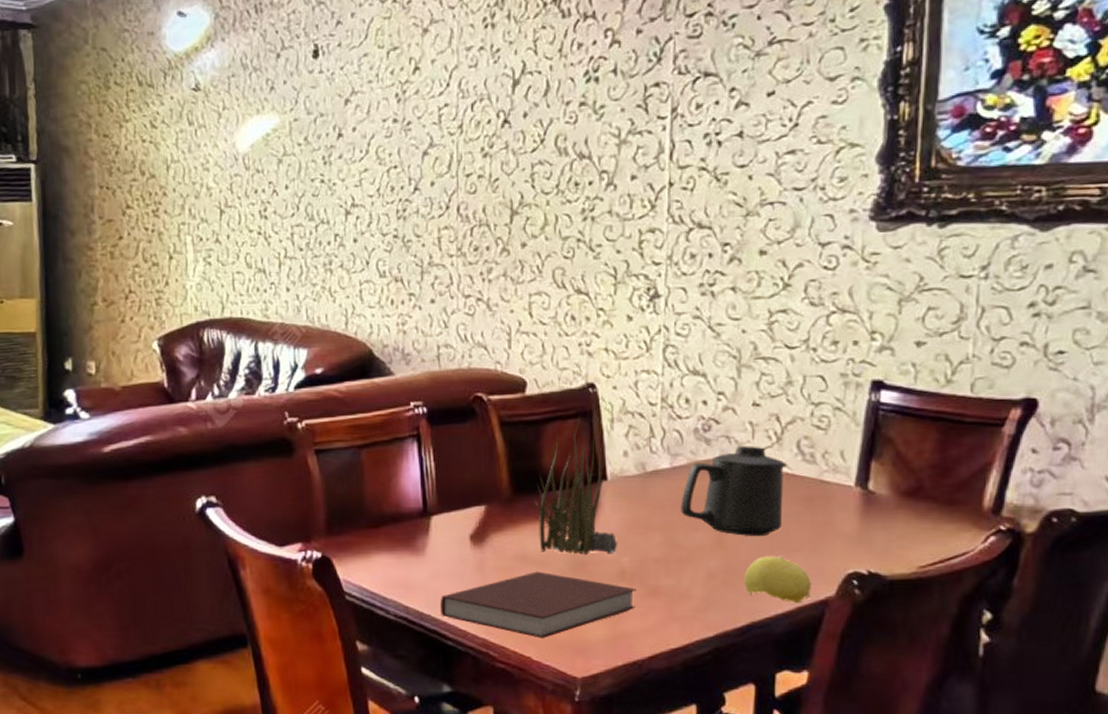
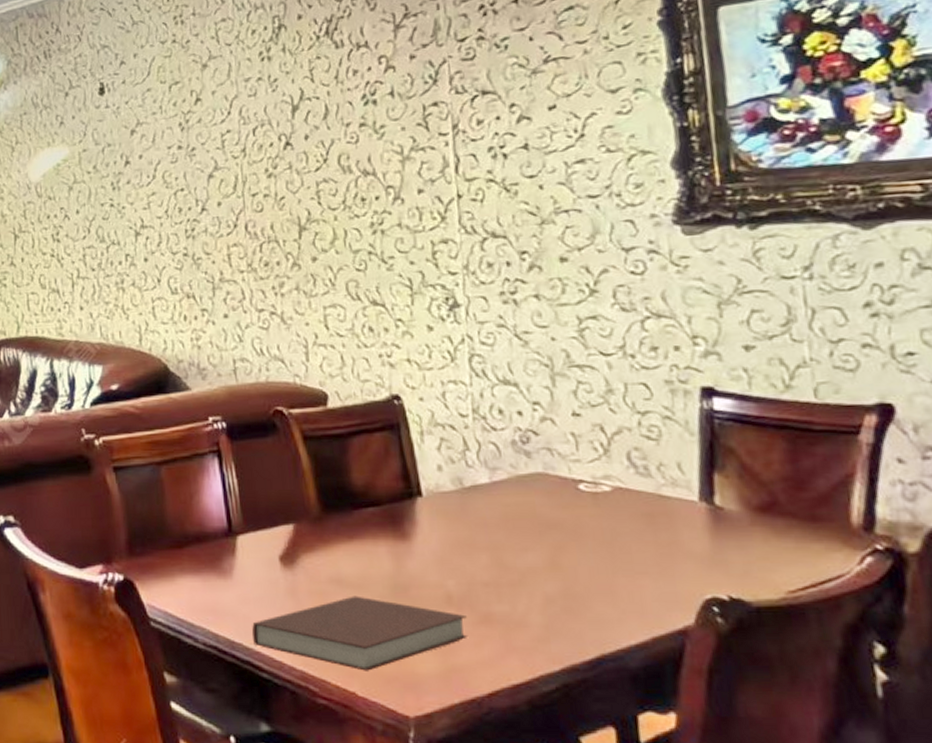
plant: present [534,417,618,556] -> none [346,430,441,579]
mug: present [681,446,788,536] -> none [505,458,622,557]
fruit: present [744,556,811,604] -> none [586,579,666,634]

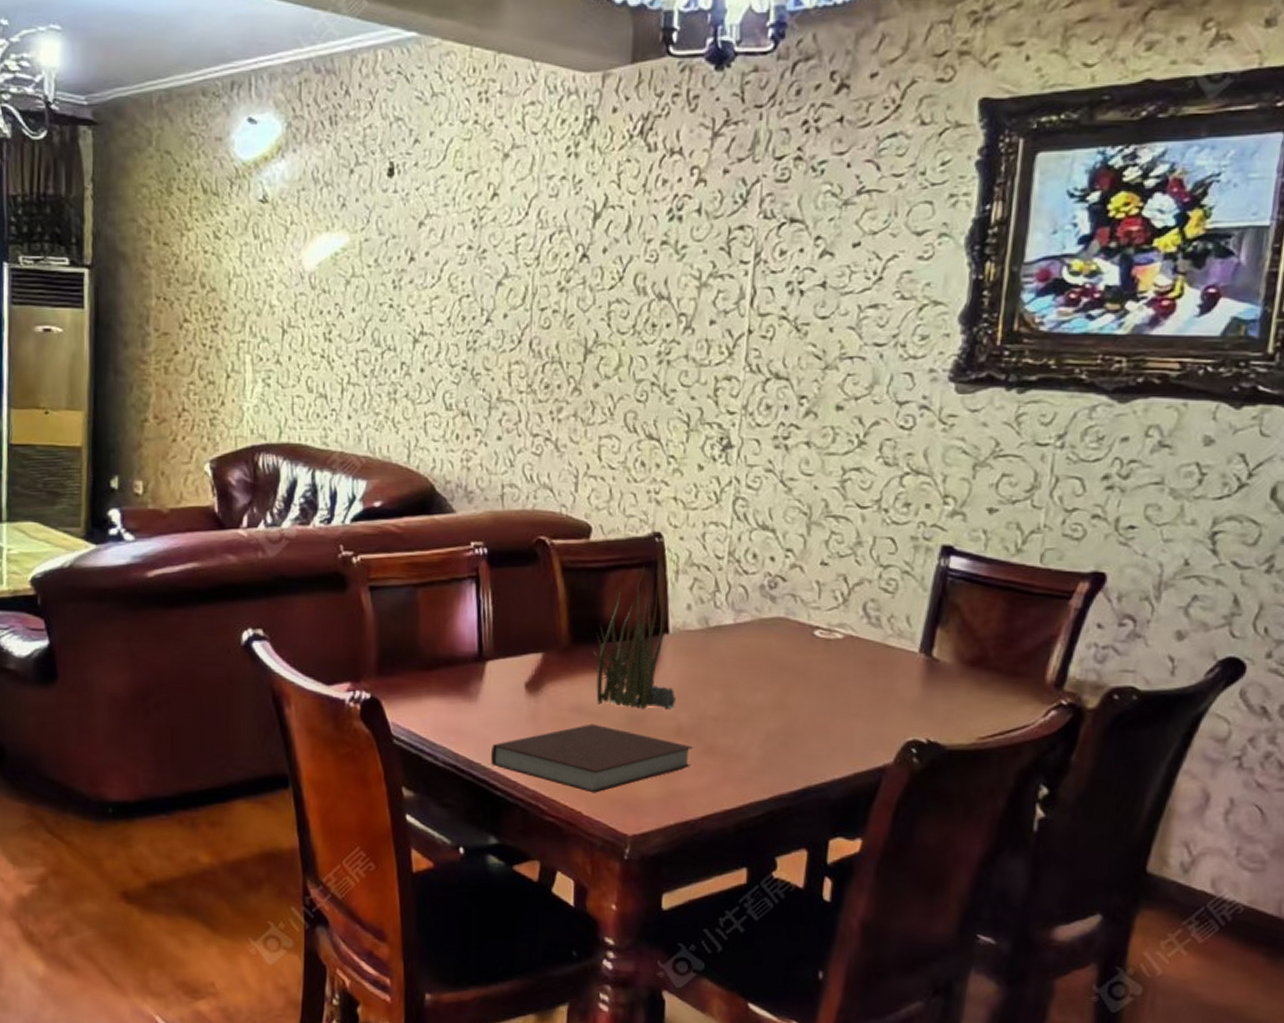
plant: none [346,430,441,579] -> present [593,567,677,710]

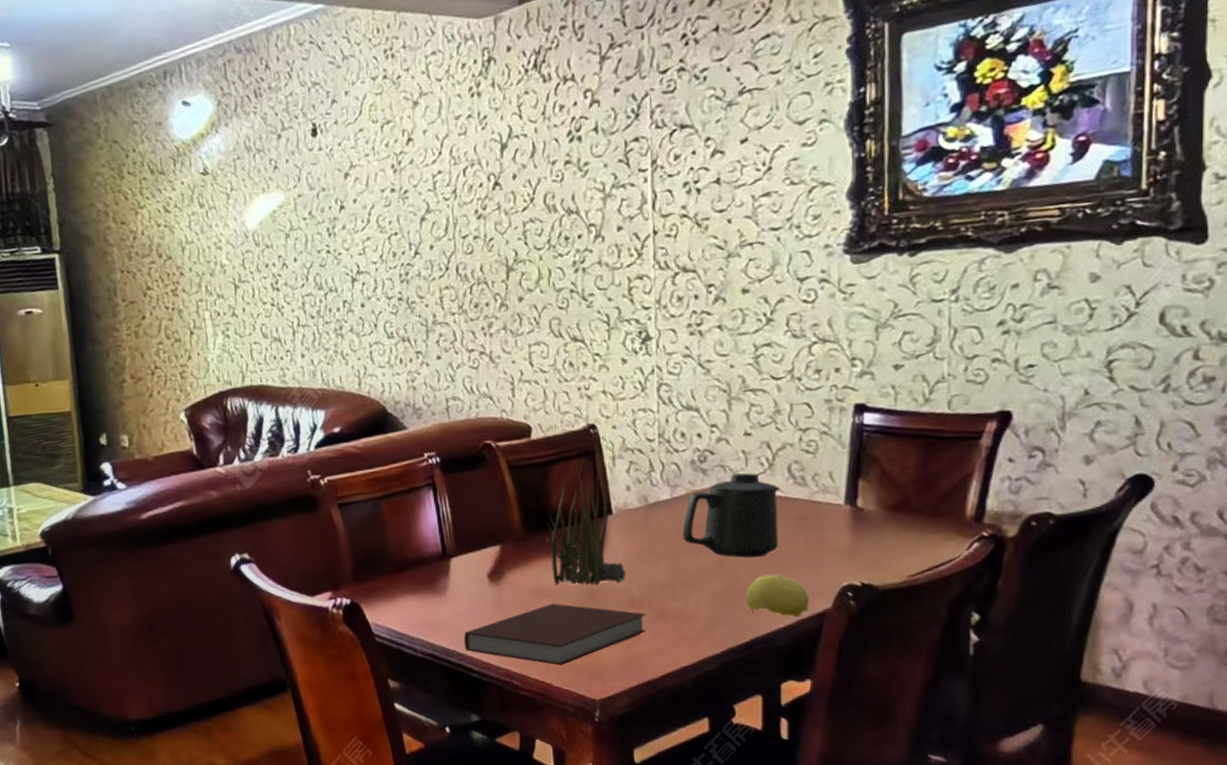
mug: none [742,605,853,699] -> present [682,473,781,558]
fruit: none [802,720,870,770] -> present [746,574,809,618]

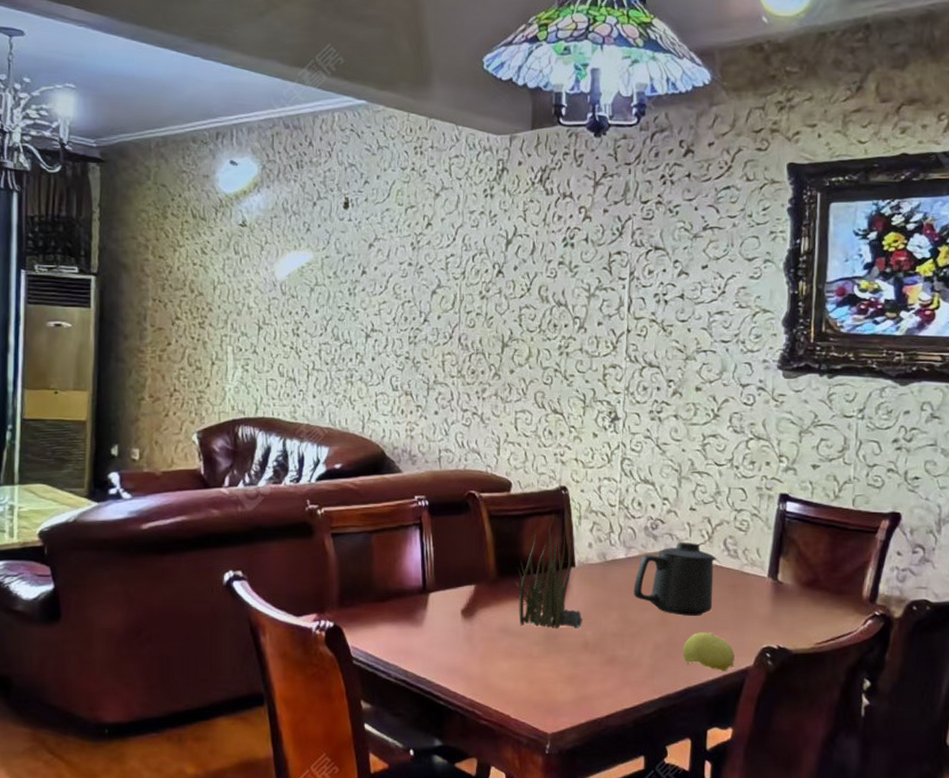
notebook: present [463,603,646,666] -> none [434,642,597,699]

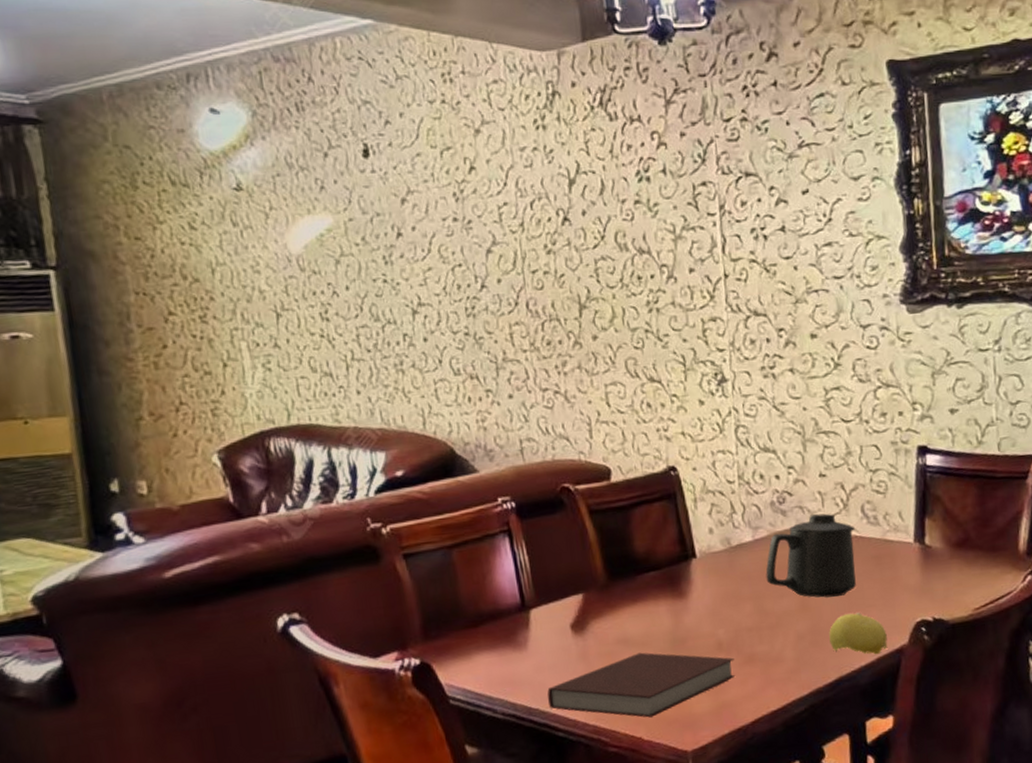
notebook: none [434,642,597,699] -> present [547,652,735,718]
plant: present [516,514,583,629] -> none [630,500,713,634]

